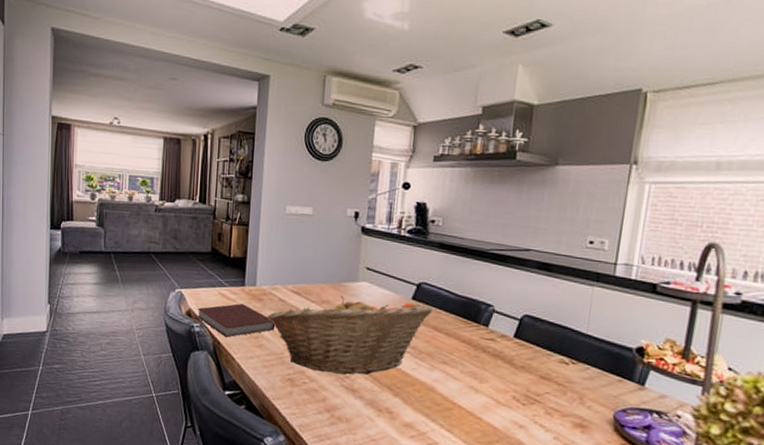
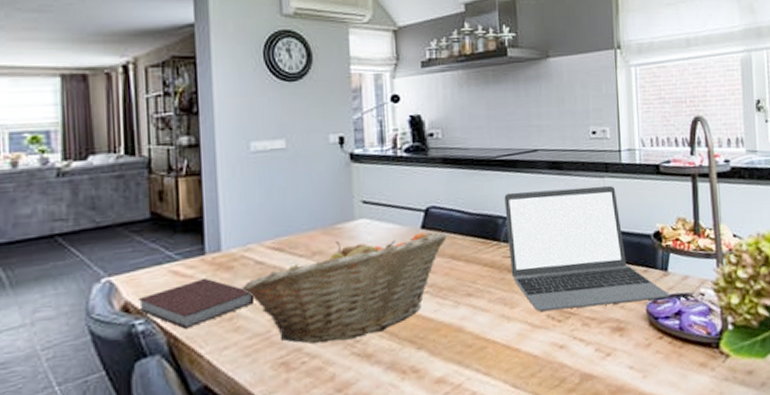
laptop: none [485,283,642,411] -> present [504,186,669,312]

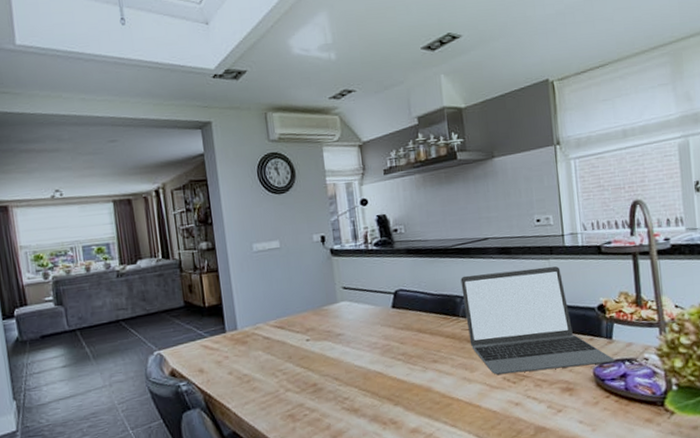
notebook: present [137,277,255,329] -> none [181,350,265,389]
fruit basket: present [242,232,447,344] -> none [255,310,413,401]

